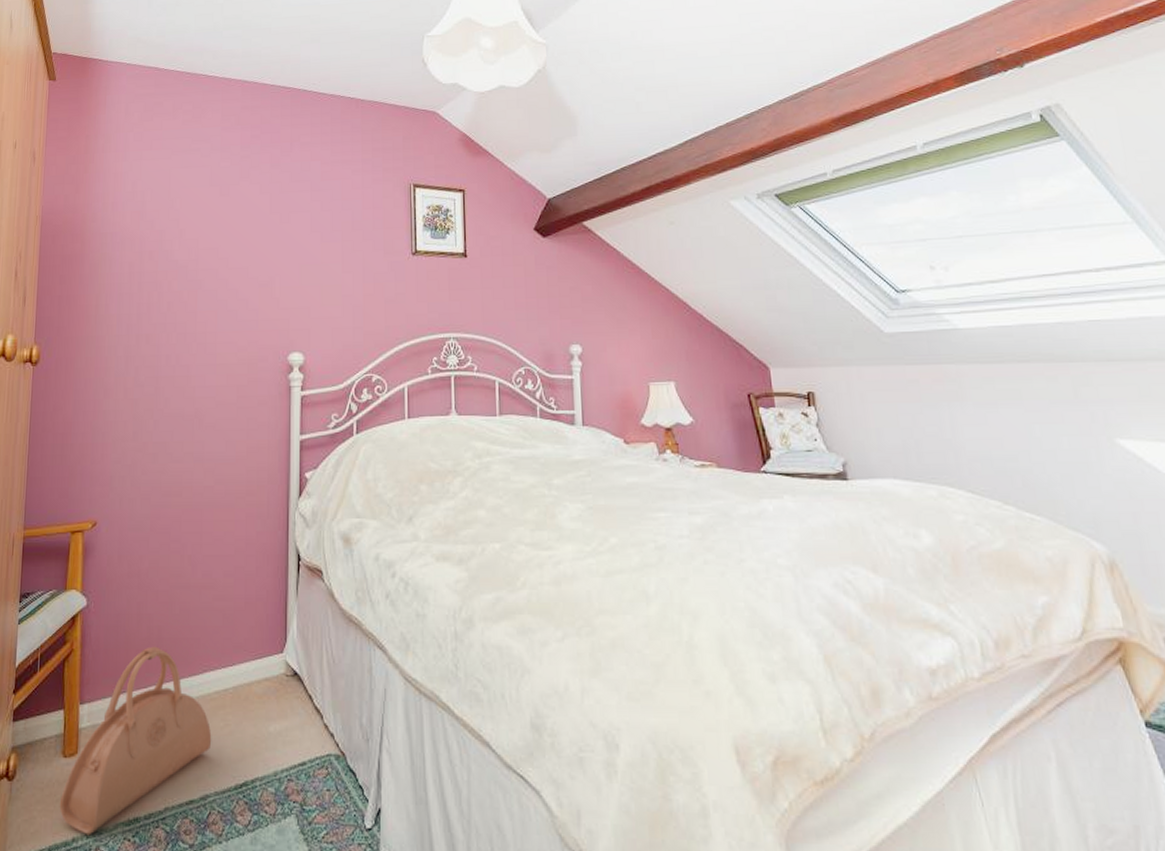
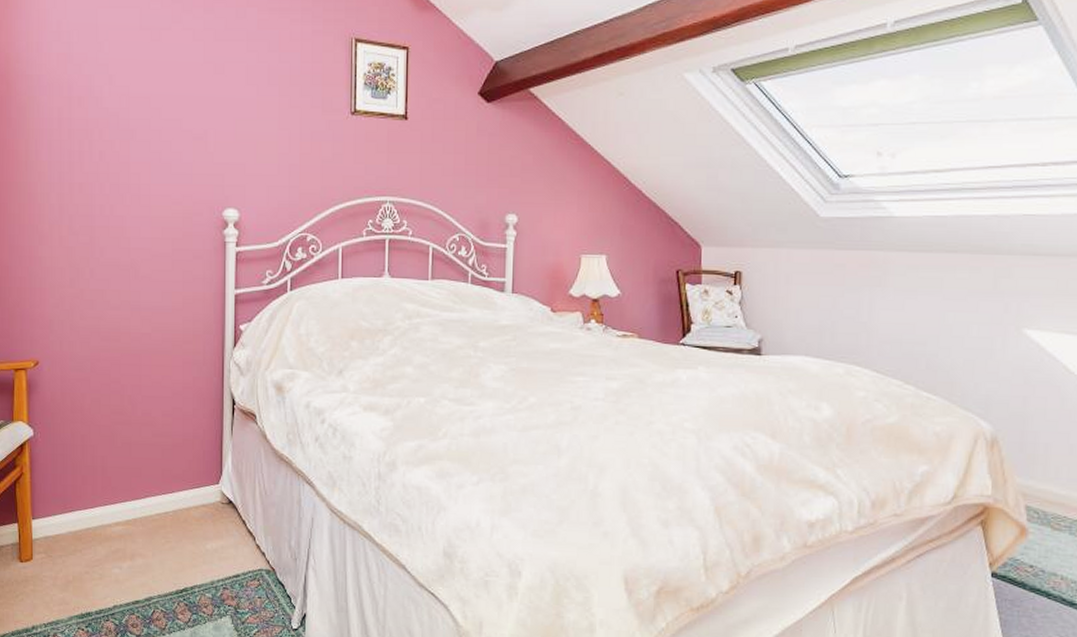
handbag: present [59,646,212,836] -> none [19,473,154,625]

